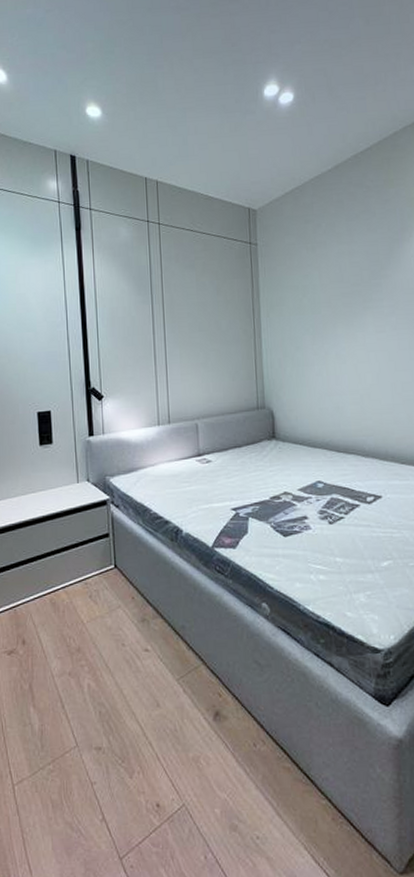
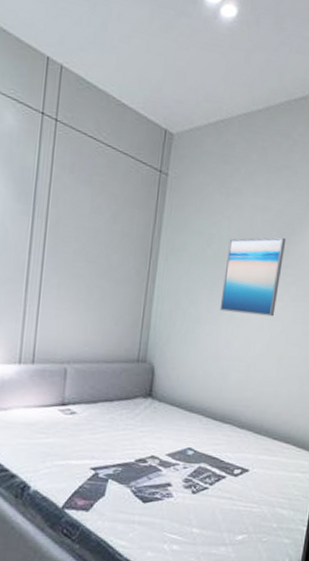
wall art: none [322,274,379,351] -> present [219,237,287,317]

